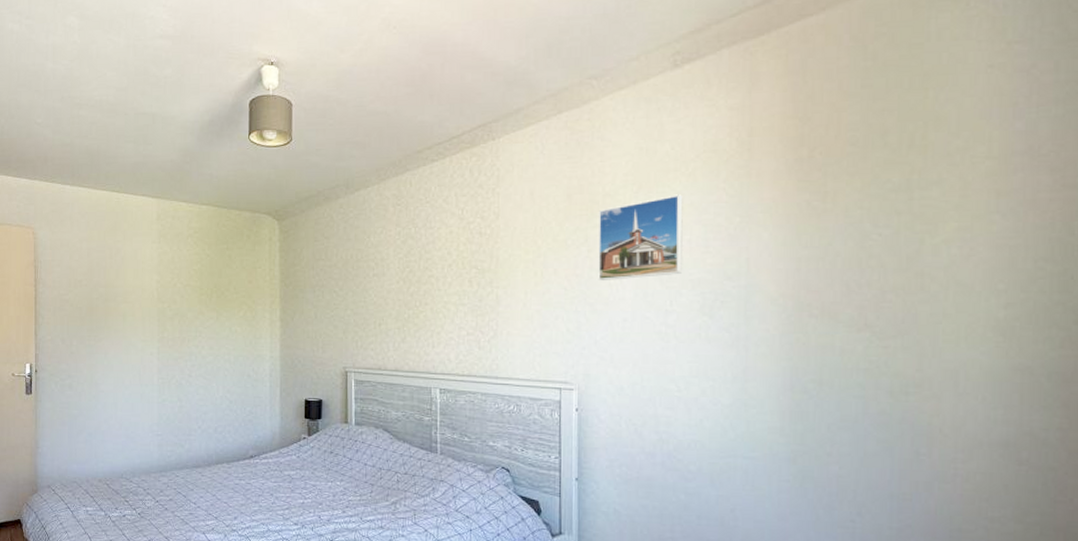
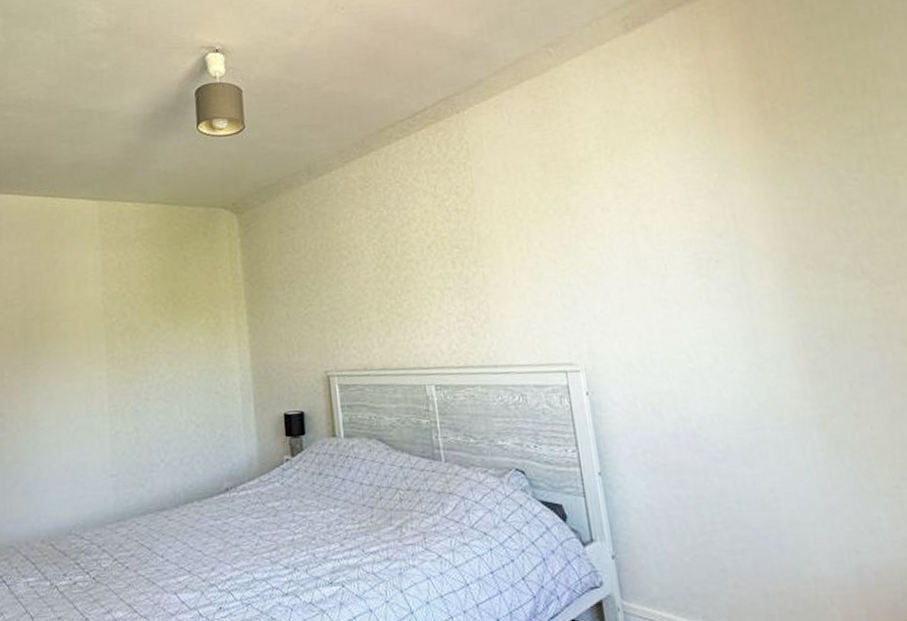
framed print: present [598,194,683,280] -> none [575,154,671,250]

